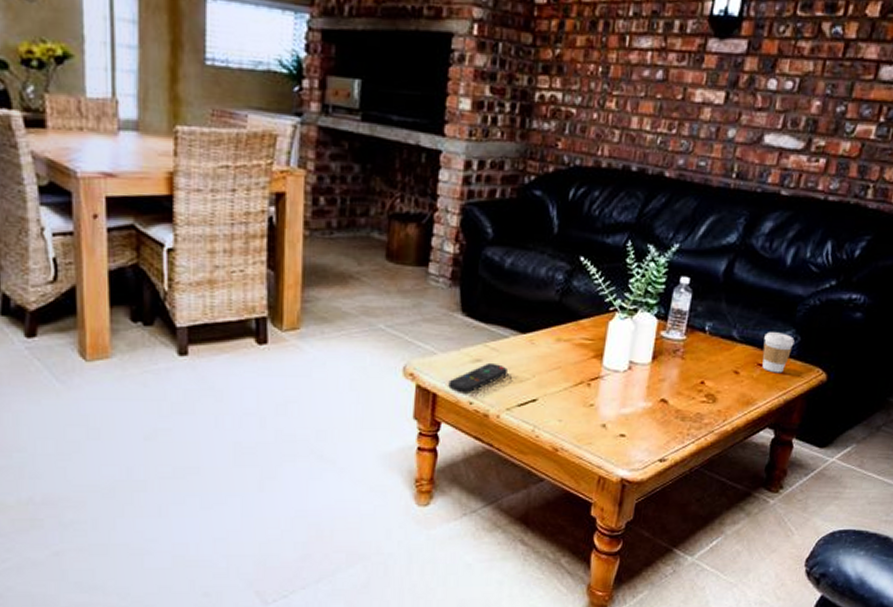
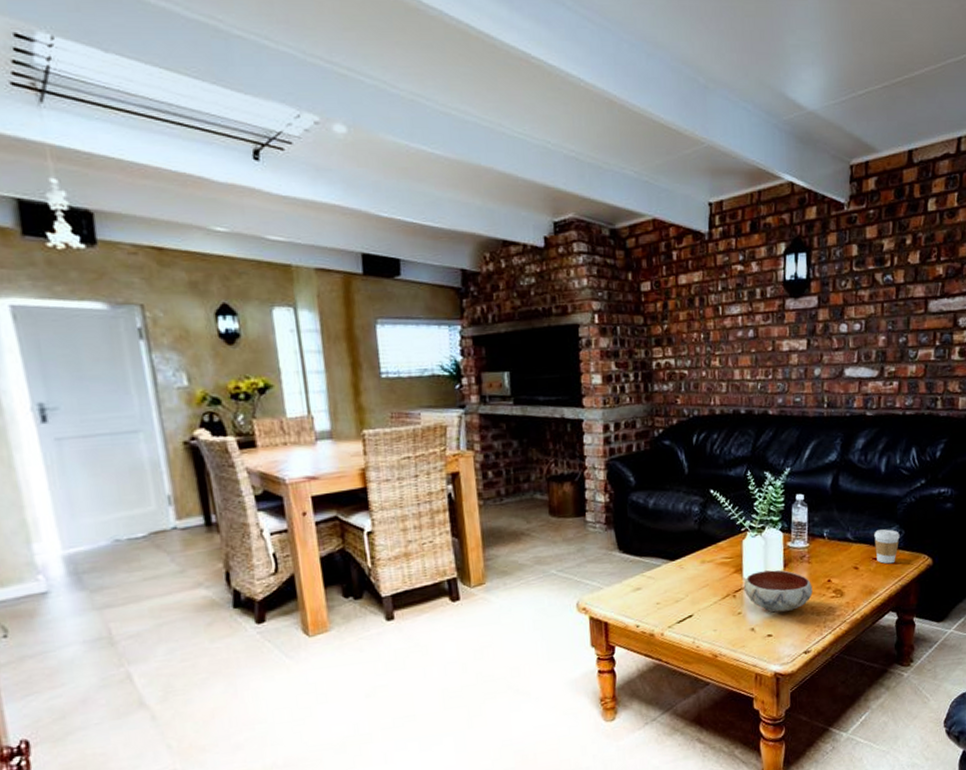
remote control: present [448,362,507,394] -> none [616,589,664,619]
bowl: none [602,360,682,412] -> present [744,569,813,613]

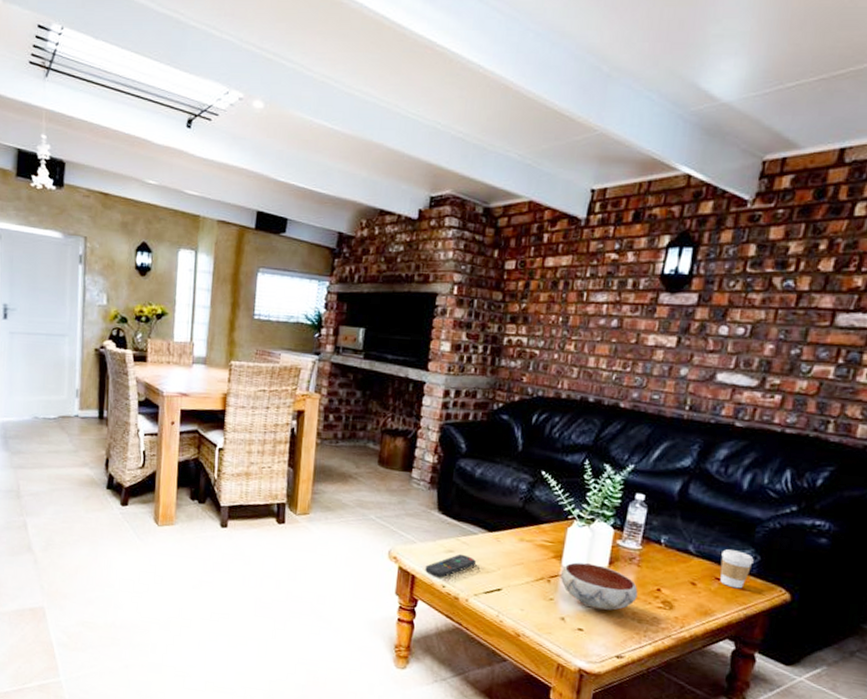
remote control: none [616,589,664,619] -> present [425,554,476,578]

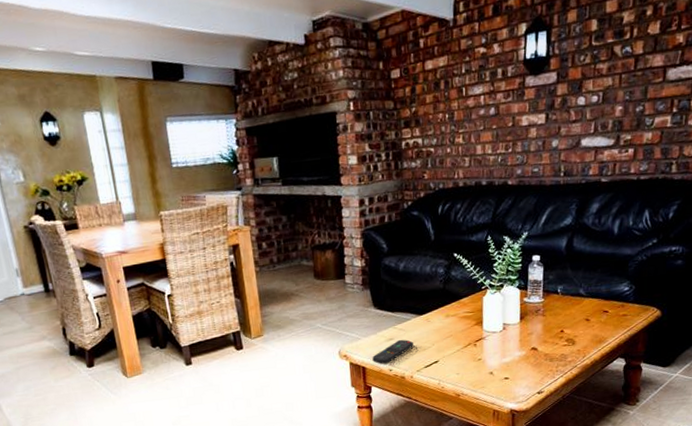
bowl: present [561,562,638,611] -> none [484,322,547,359]
coffee cup: present [720,549,754,589] -> none [605,285,630,316]

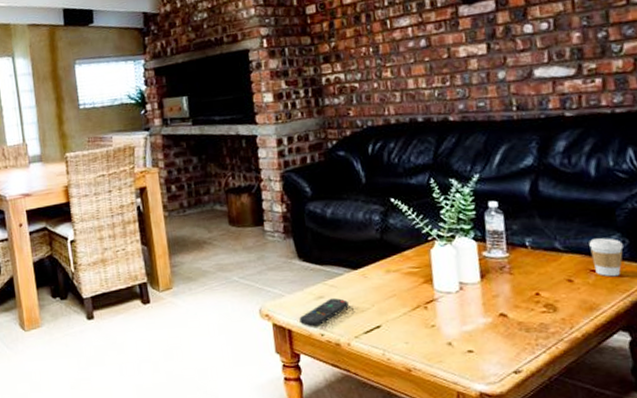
coffee cup: none [605,285,630,316] -> present [589,238,623,277]

